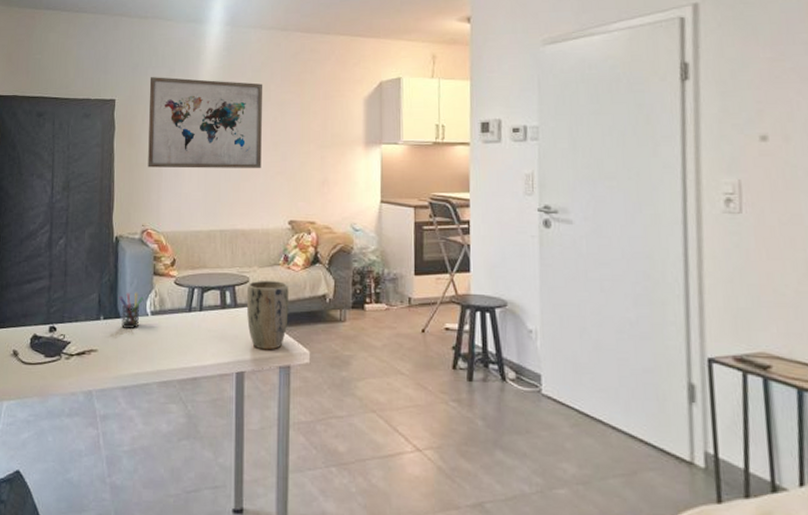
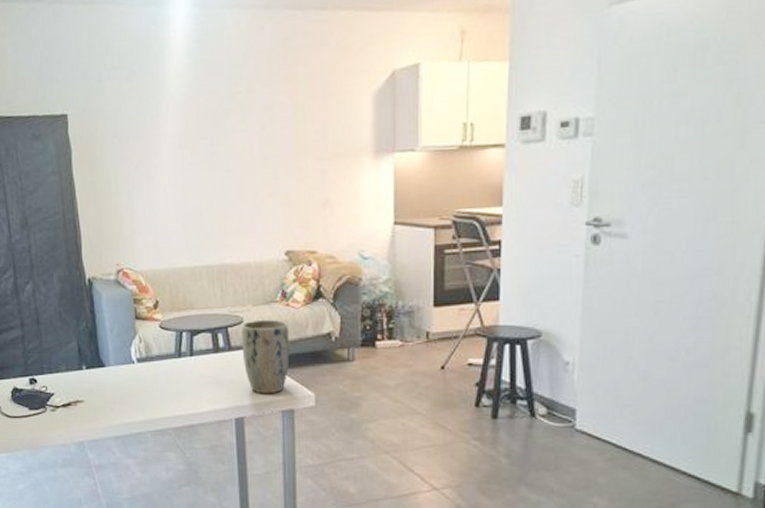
pen holder: present [119,292,143,329] -> none [100,338,127,377]
wall art: present [148,77,263,169] -> none [105,81,250,197]

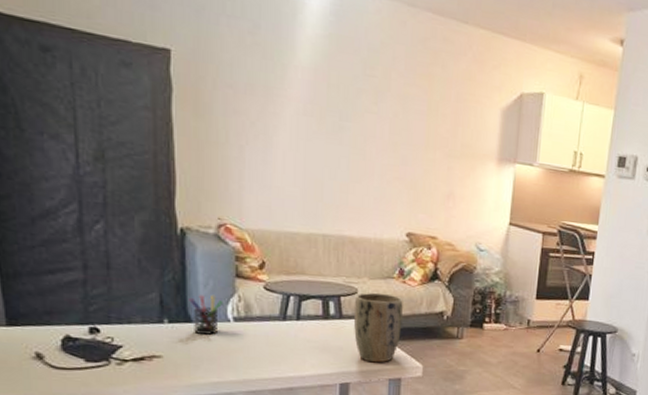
pen holder: none [100,338,127,377] -> present [189,294,222,335]

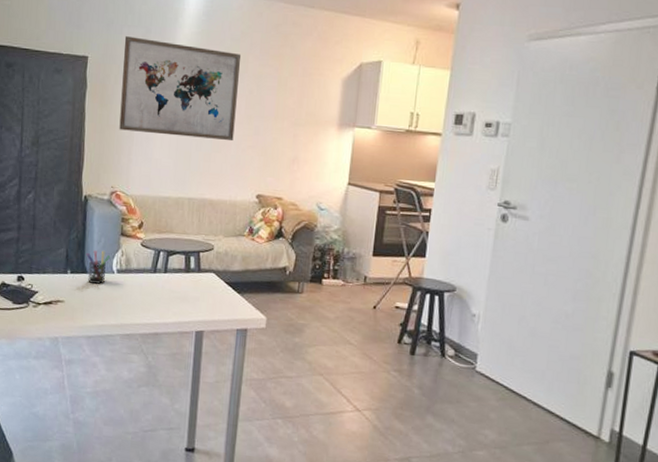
wall art: none [223,28,382,171] -> present [119,36,242,142]
plant pot: present [353,292,403,363] -> none [209,249,251,314]

